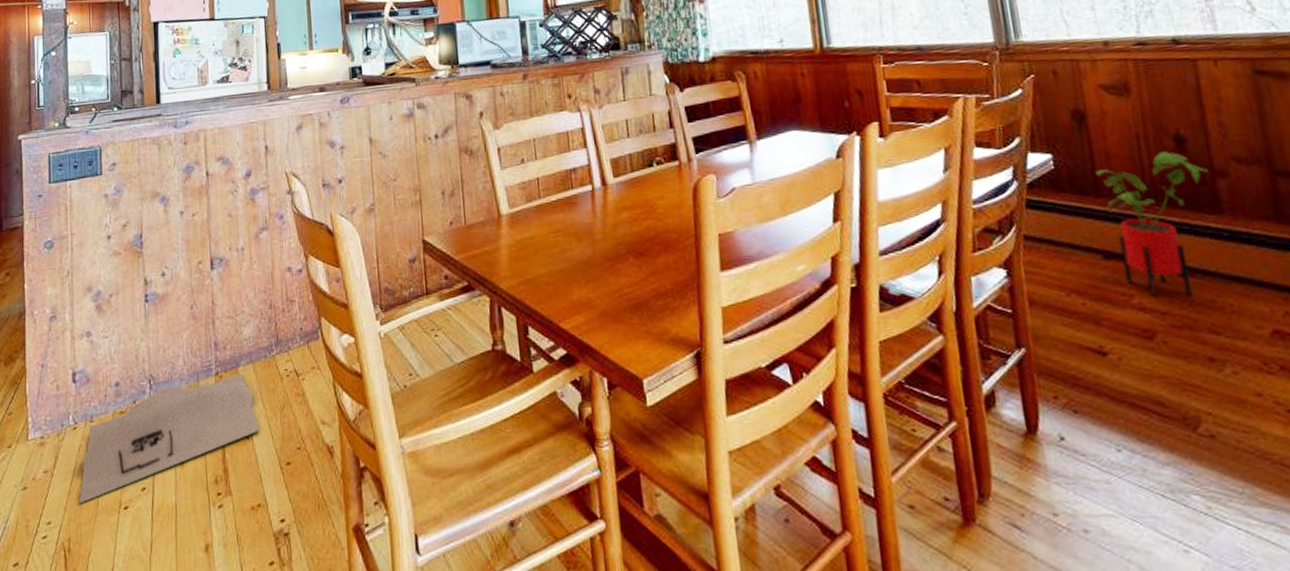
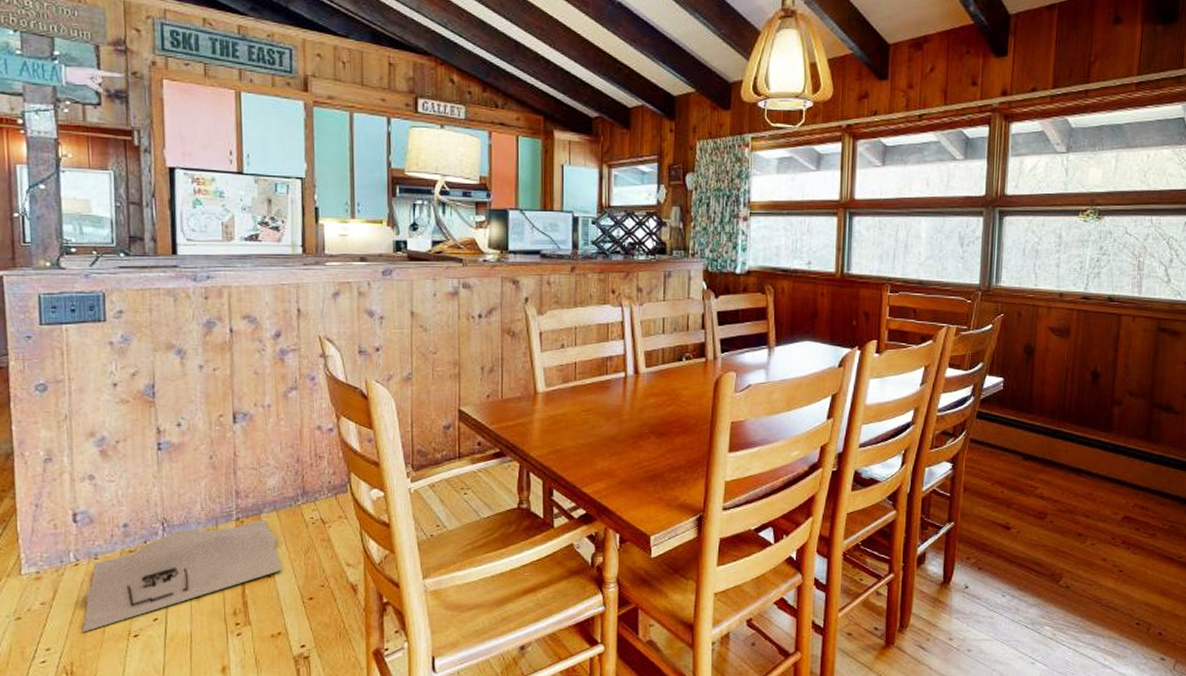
house plant: present [1095,151,1208,298] -> none [1031,383,1109,490]

